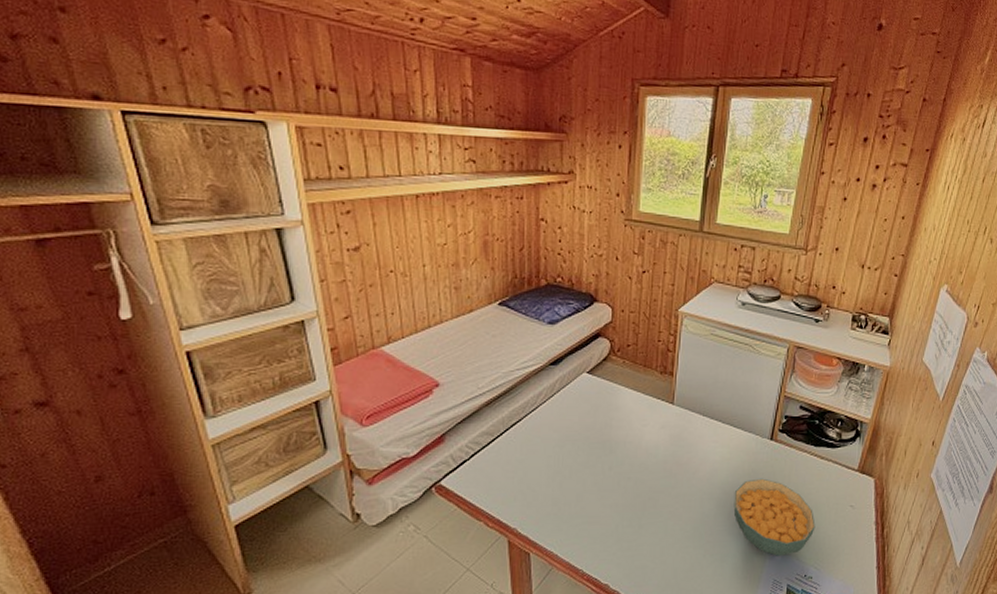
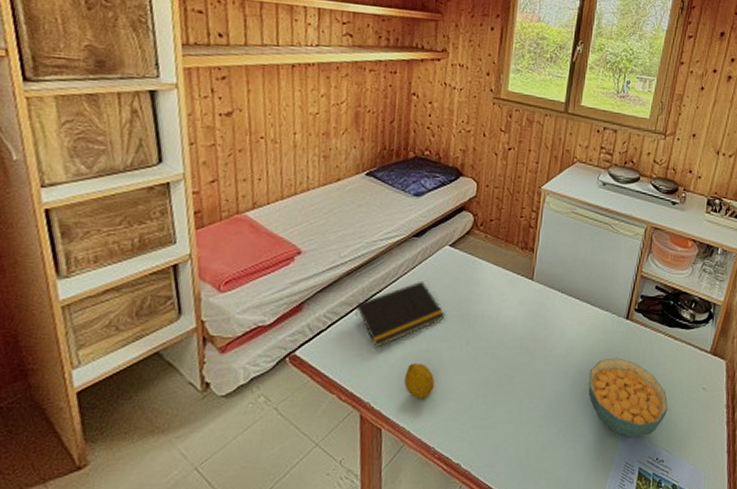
notepad: none [496,408,587,476] -> present [354,280,446,348]
fruit: none [550,489,579,524] -> present [404,364,435,399]

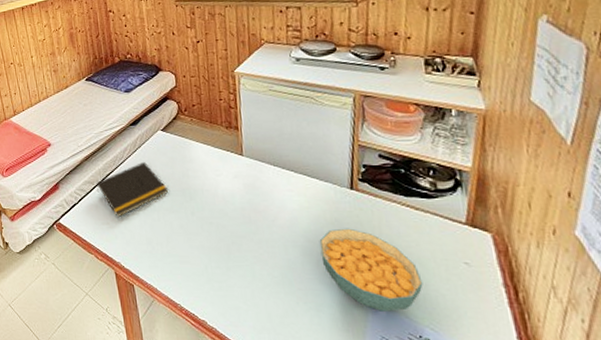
fruit: present [404,364,435,399] -> none [144,231,171,262]

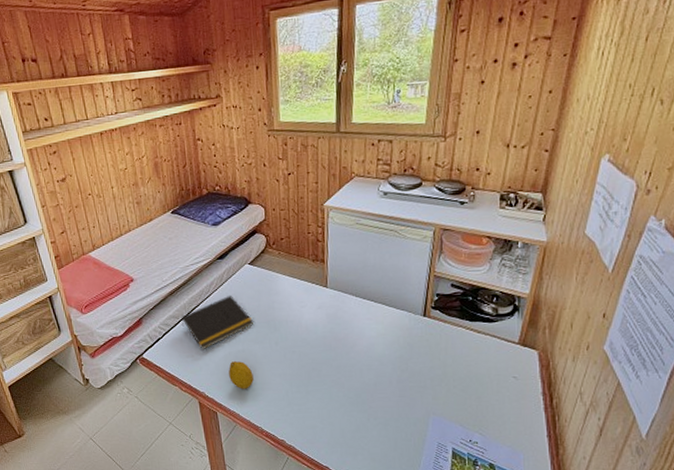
fruit: none [144,231,171,262] -> present [229,361,254,389]
cereal bowl: present [319,228,423,312] -> none [392,351,477,422]

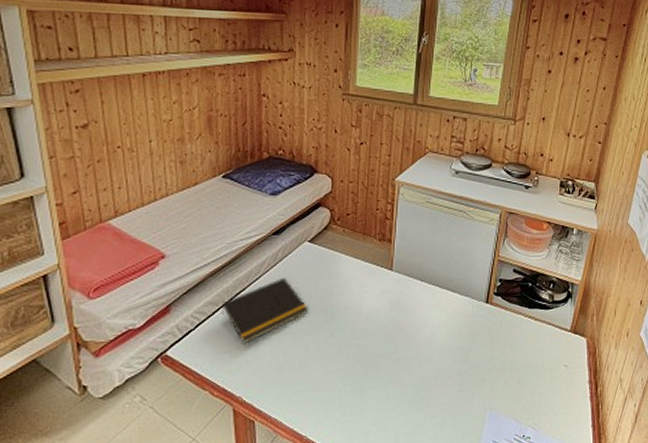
fruit: present [229,361,254,389] -> none [274,357,302,391]

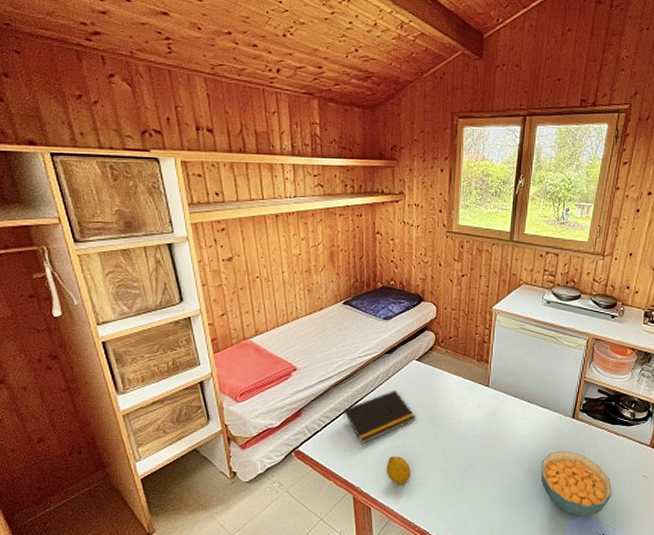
fruit: none [274,357,302,391] -> present [387,456,411,485]
cereal bowl: none [452,341,532,418] -> present [540,450,612,517]

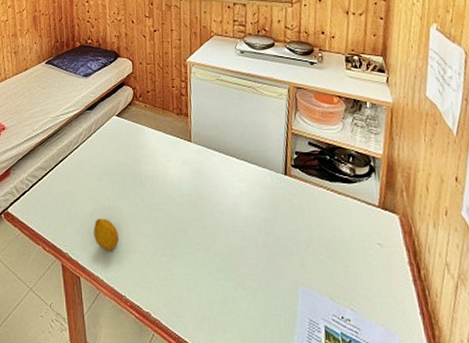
notepad: present [342,389,416,445] -> none [48,146,121,206]
cereal bowl: present [540,450,612,517] -> none [257,212,345,294]

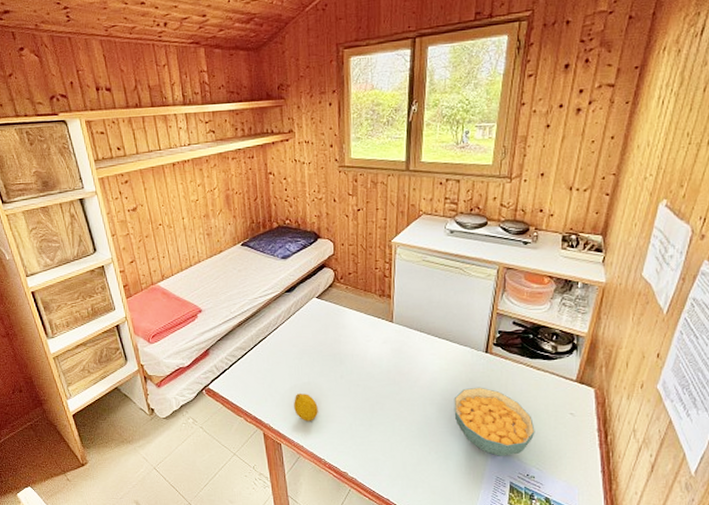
cereal bowl: none [257,212,345,294] -> present [453,387,535,456]

